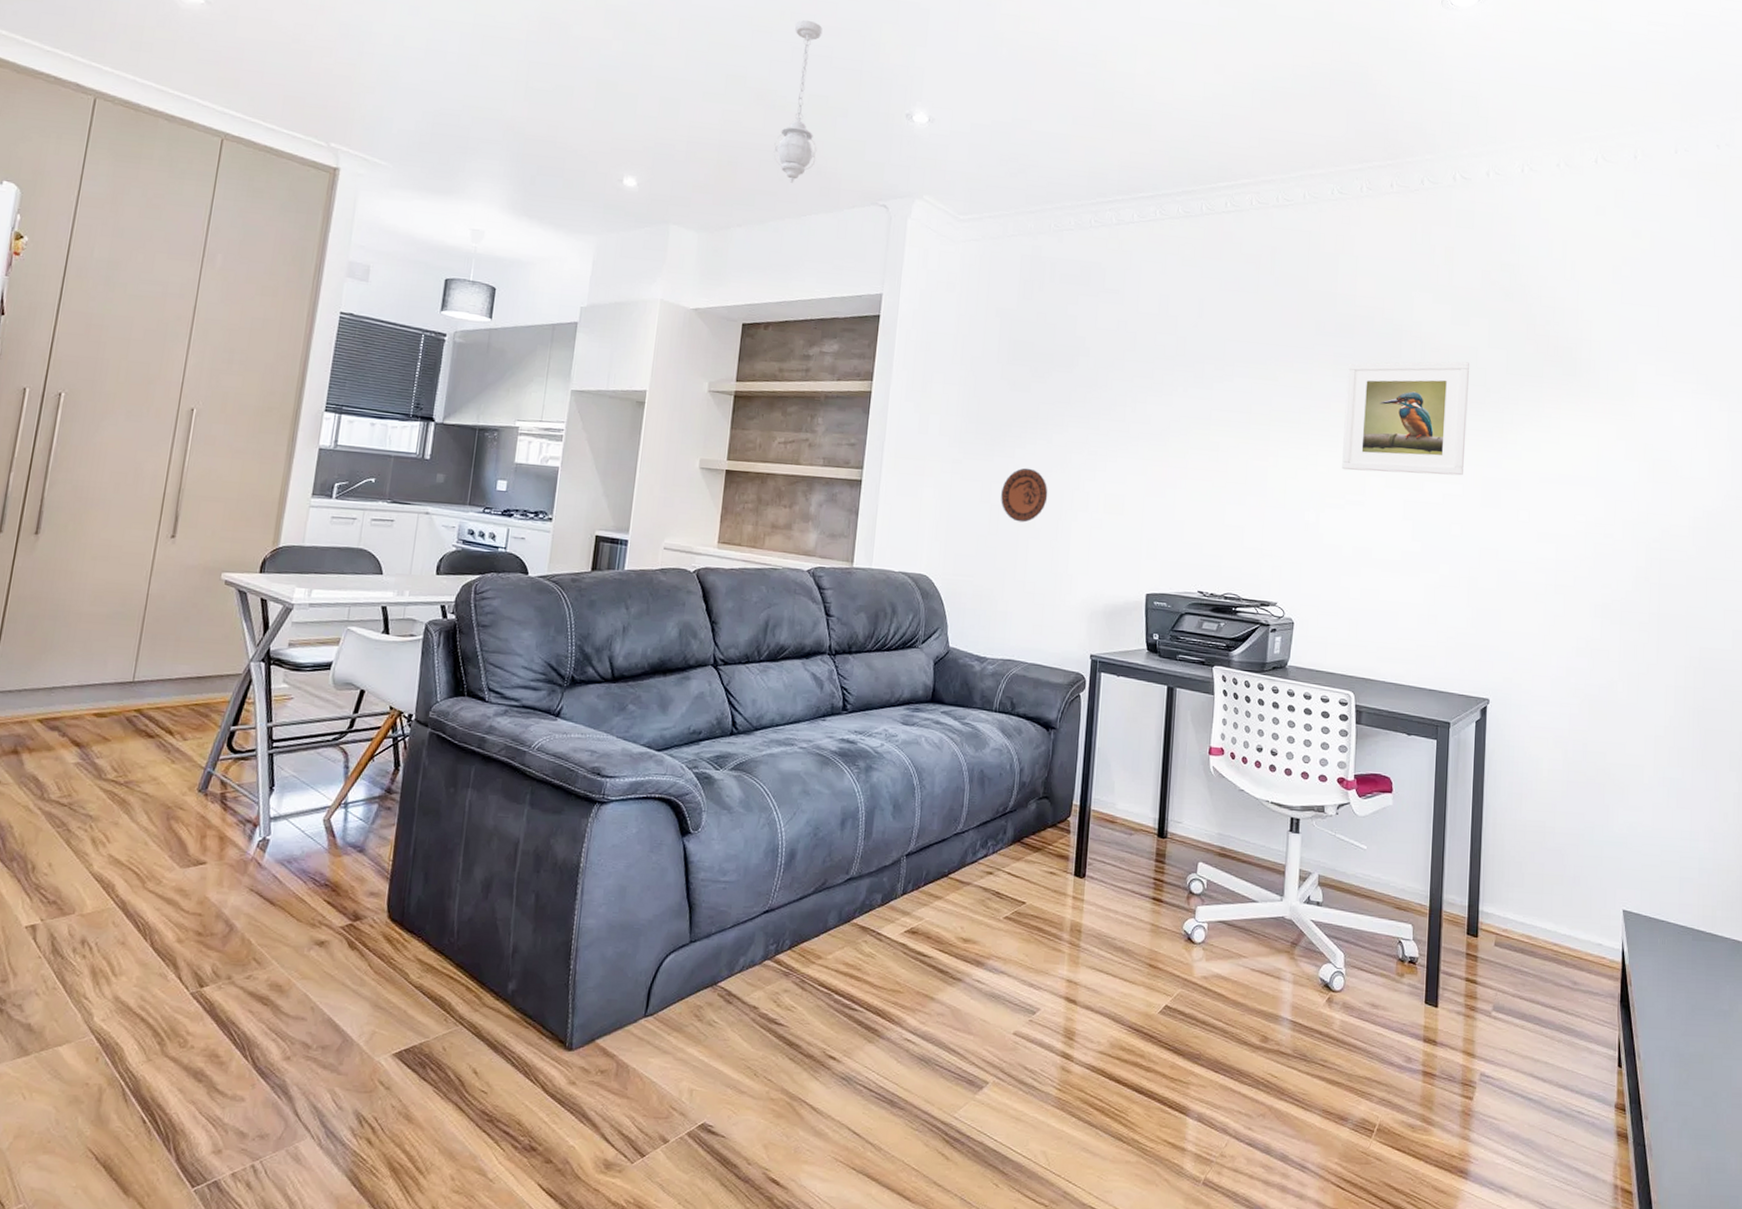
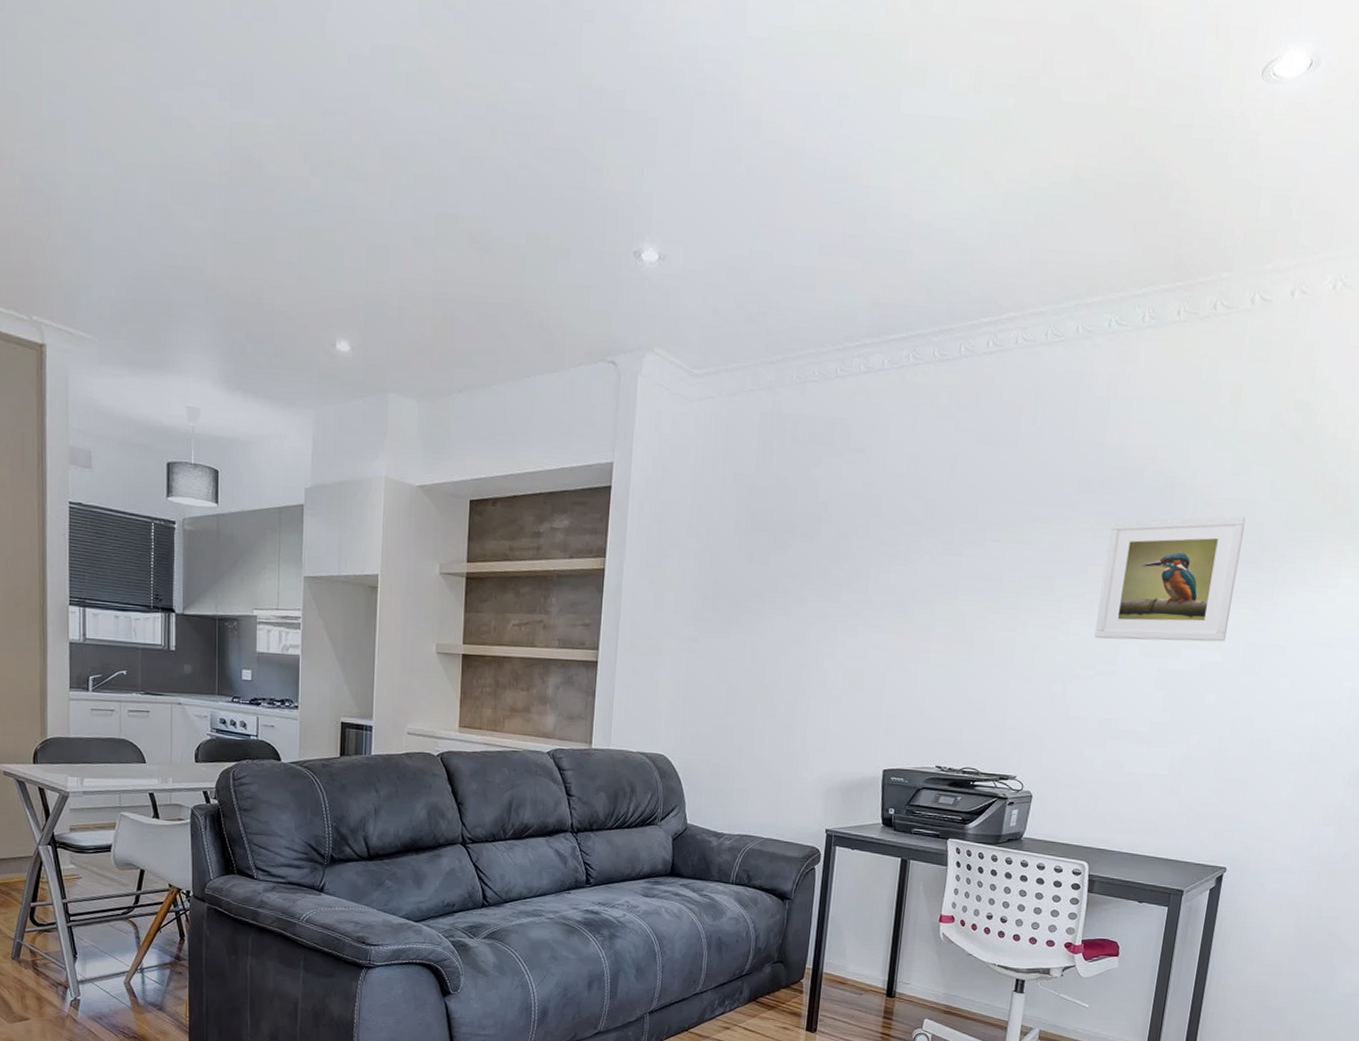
pendant light: present [773,20,823,183] -> none [492,141,539,340]
decorative plate: present [1001,467,1048,523] -> none [738,644,786,701]

